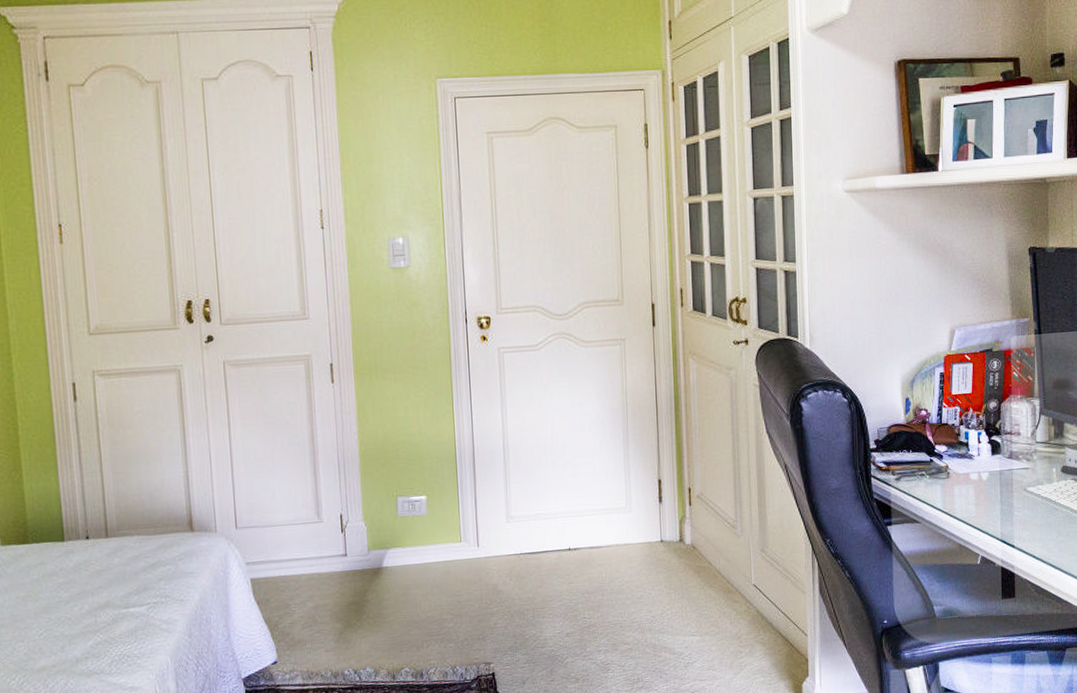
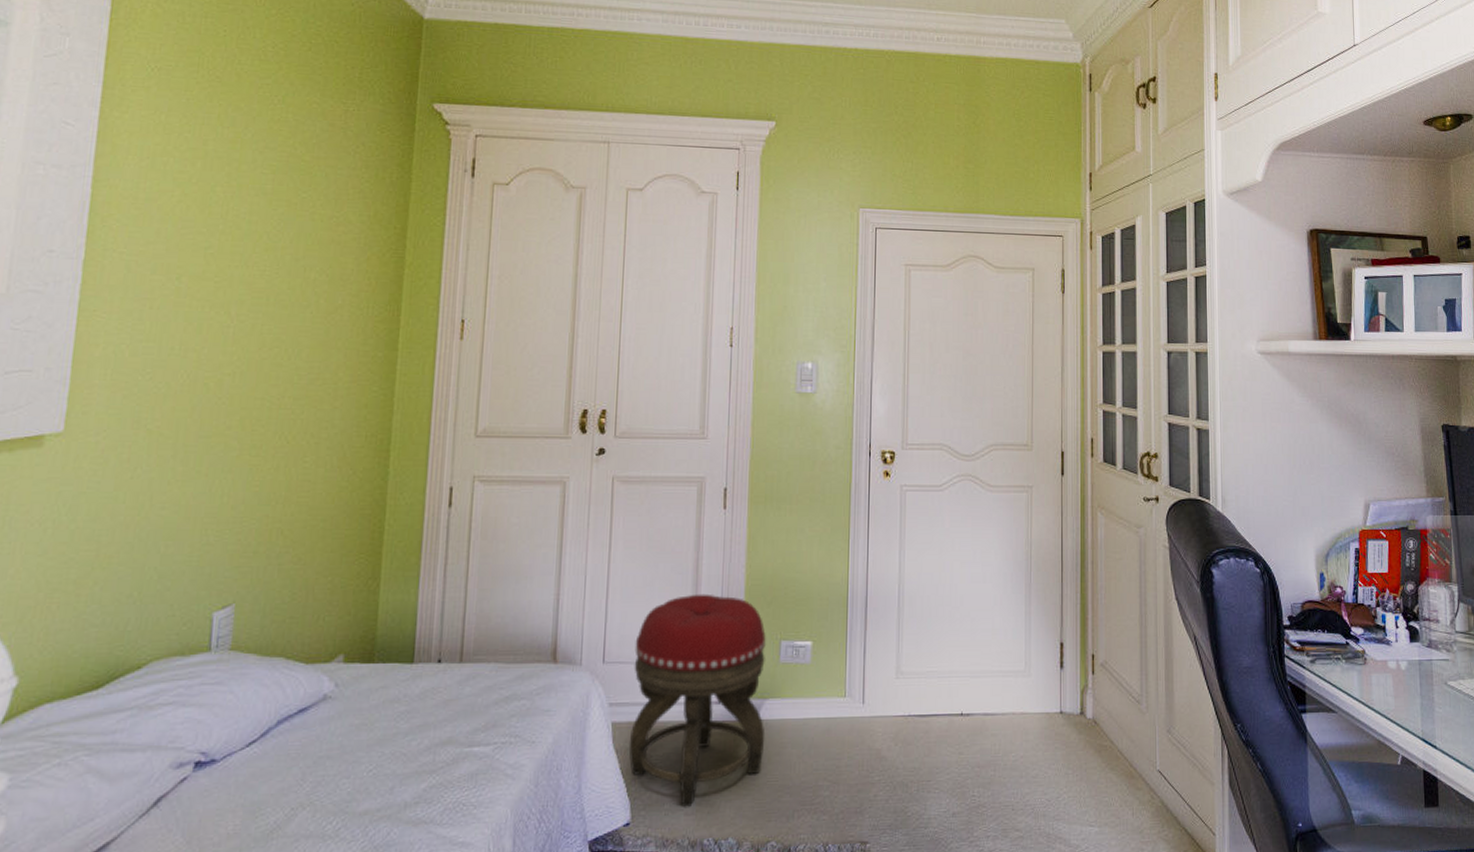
footstool: none [263,460,391,645] -> present [628,593,767,807]

